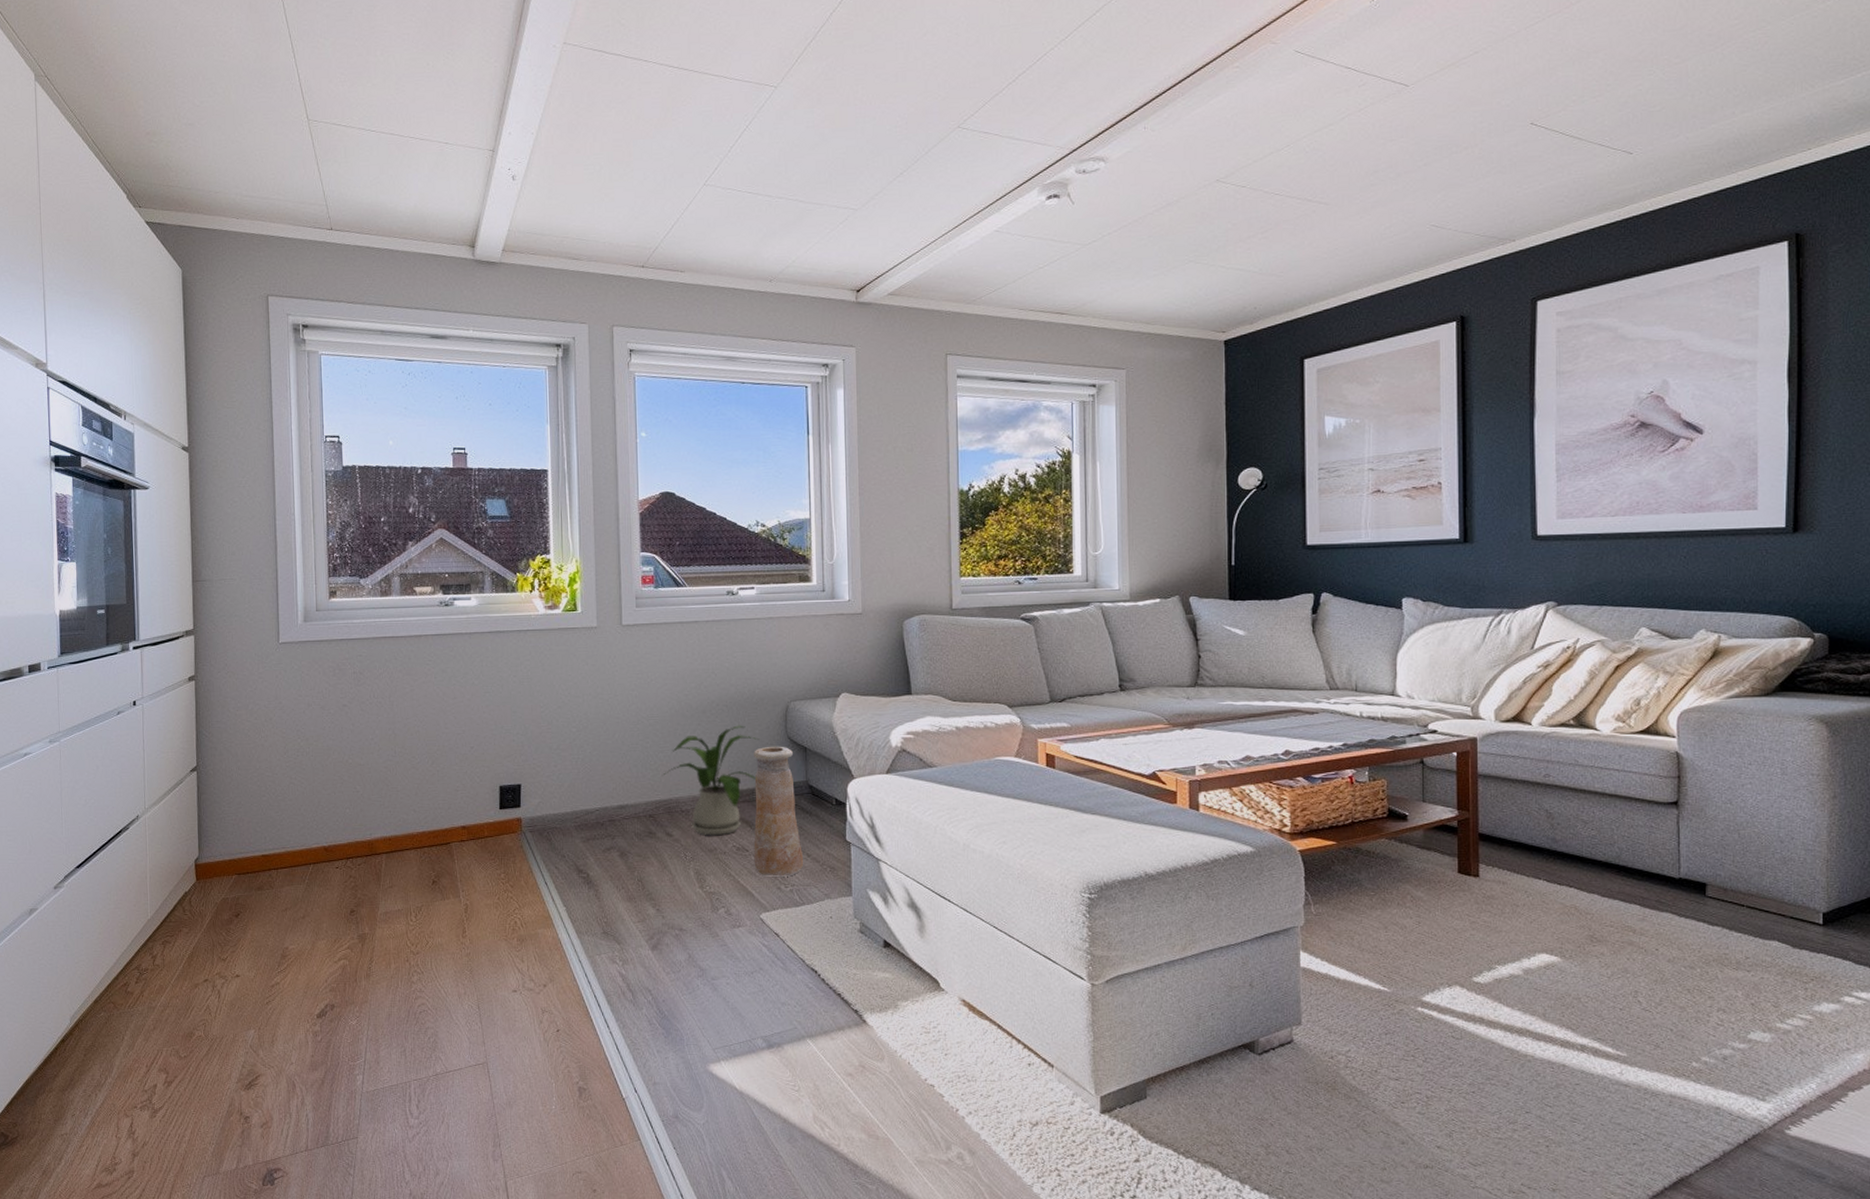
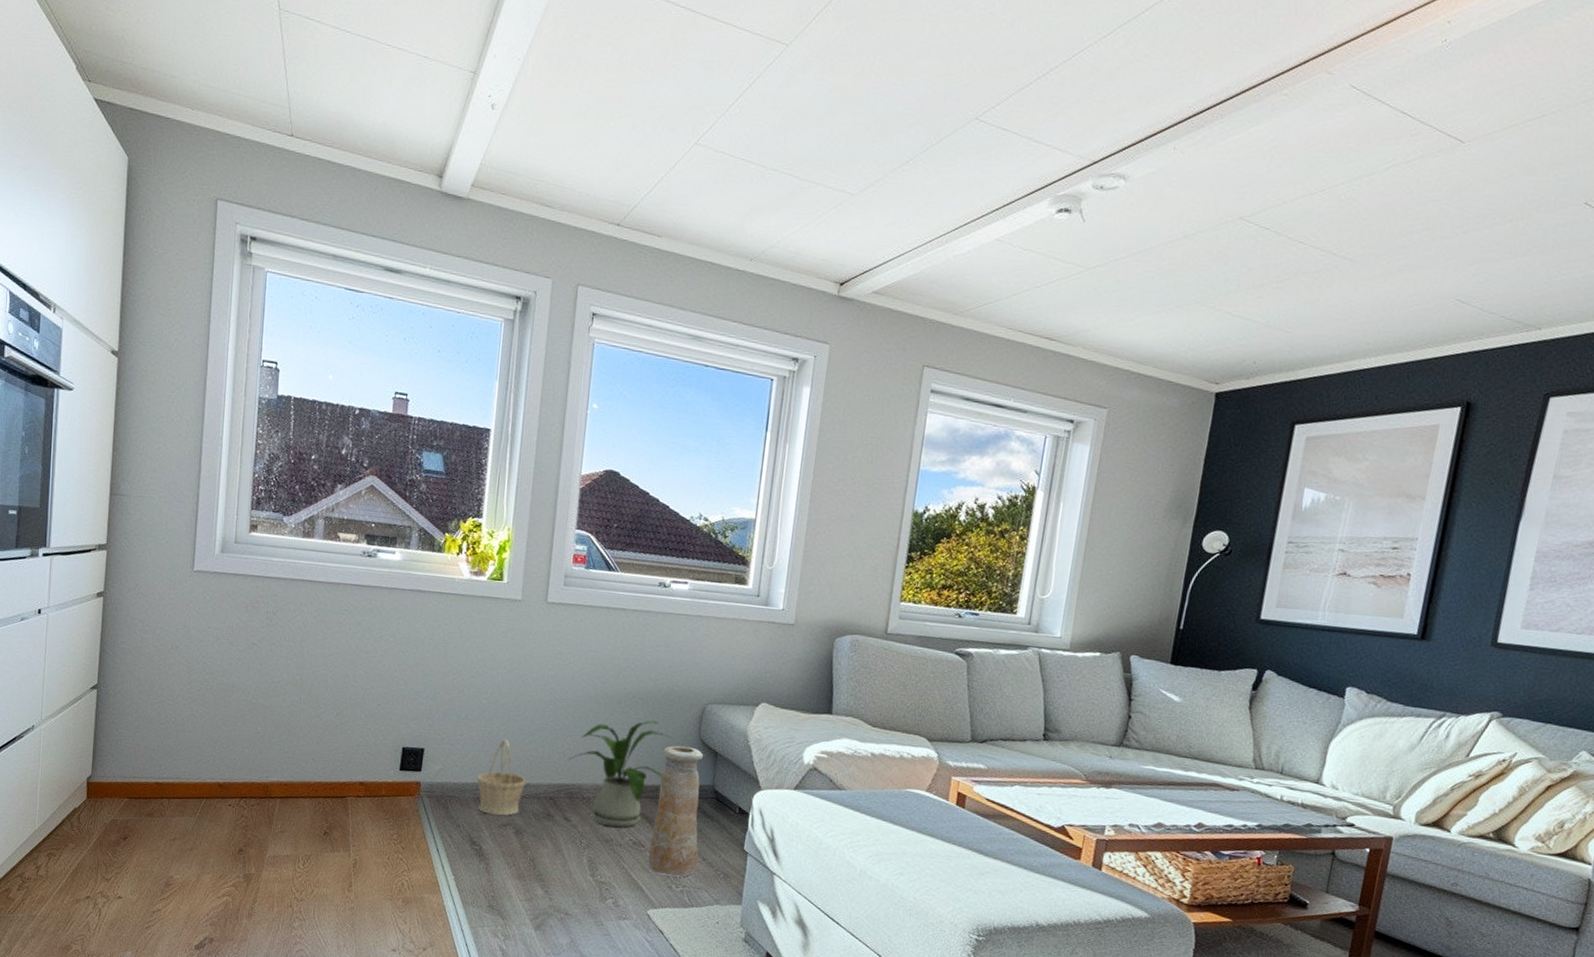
basket: none [576,764,625,840] -> present [477,739,527,816]

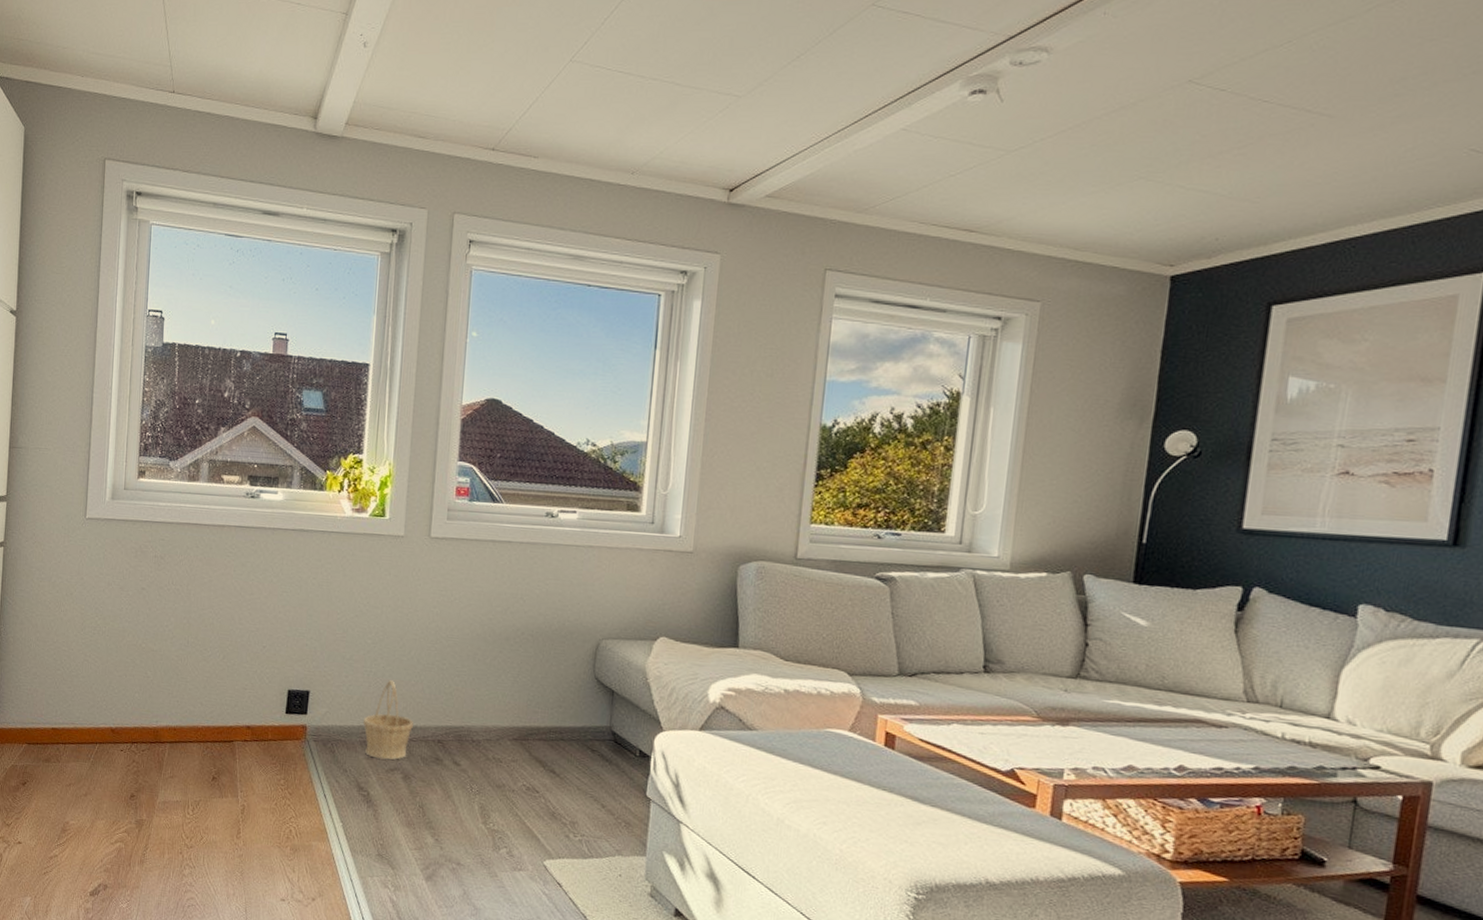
house plant: present [567,720,672,829] -> none [455,657,564,773]
vase: present [648,745,704,877] -> none [543,684,600,826]

